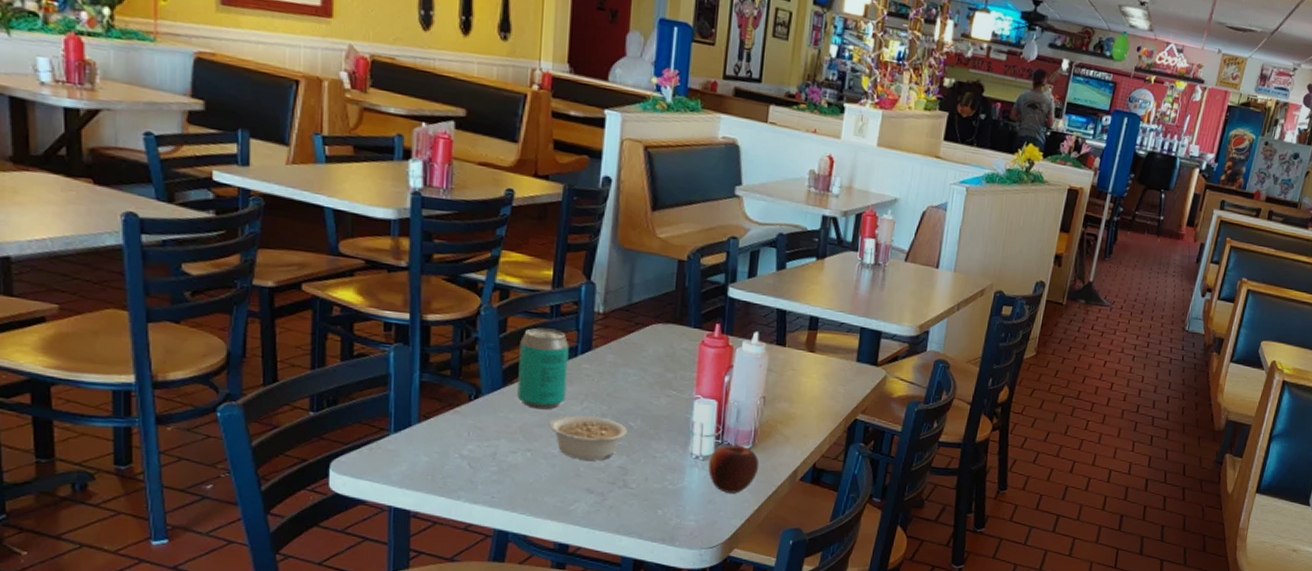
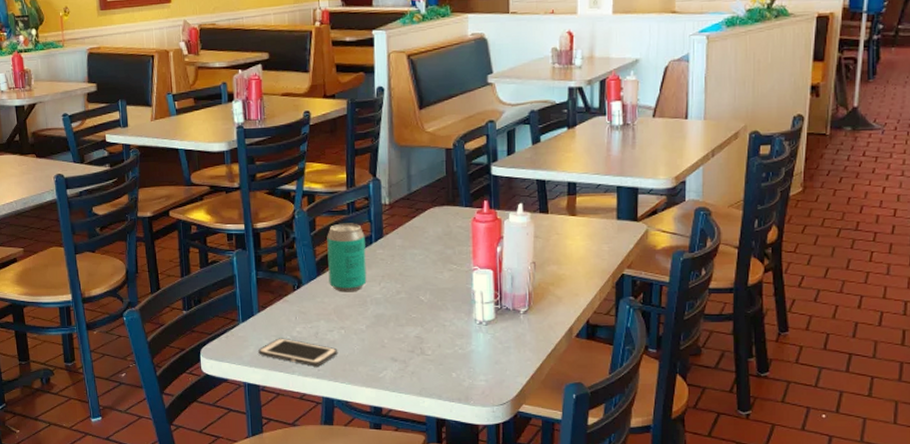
cell phone: none [413,455,520,493] -> present [258,338,338,367]
legume: present [548,415,628,461] -> none [356,294,420,333]
apple: present [708,445,760,493] -> none [492,309,537,353]

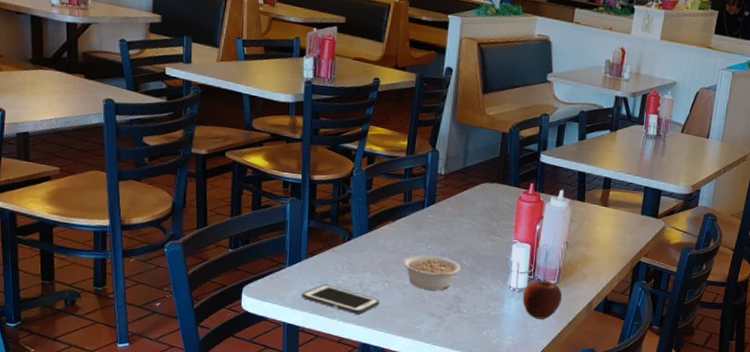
beverage can: present [327,223,367,292] -> none [379,186,418,250]
legume: none [356,294,420,333] -> present [402,254,462,291]
apple: none [492,309,537,353] -> present [522,280,563,319]

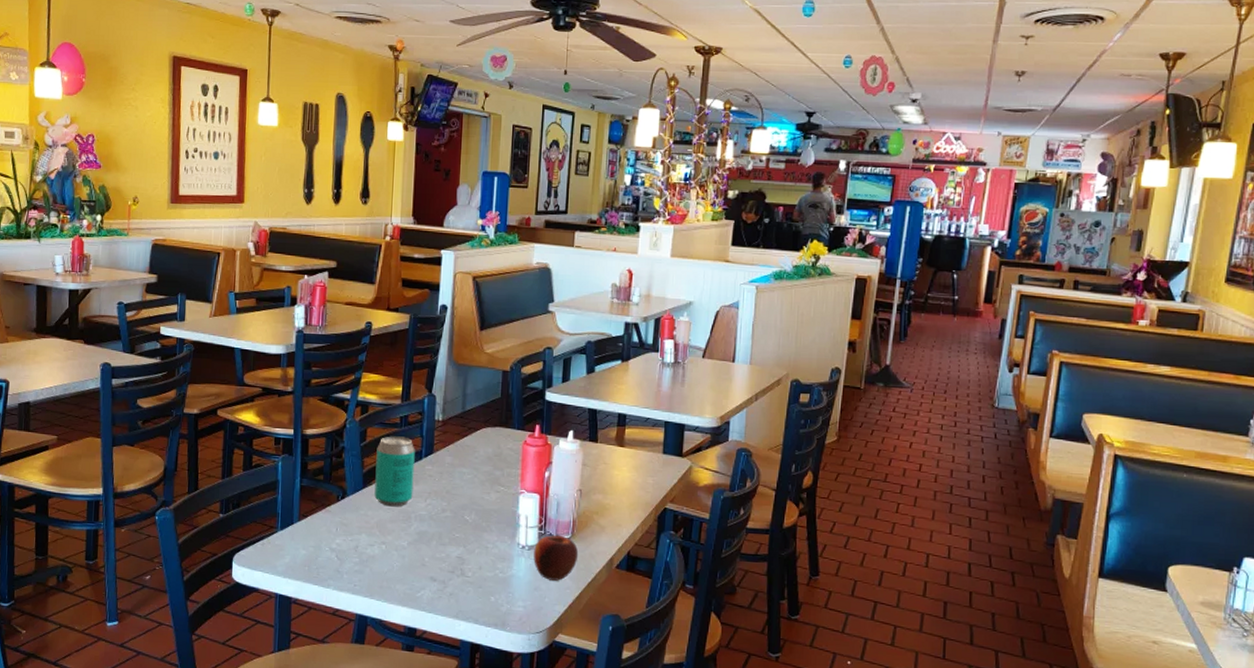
cell phone: present [302,284,380,314] -> none [294,549,377,582]
beverage can: none [379,186,418,250] -> present [374,436,415,507]
legume: present [402,254,462,291] -> none [399,511,464,552]

